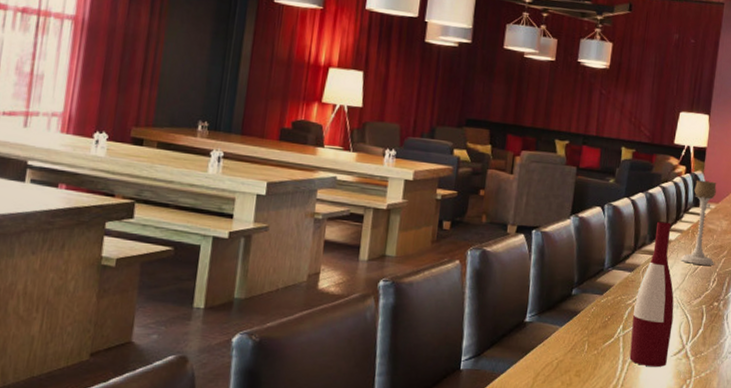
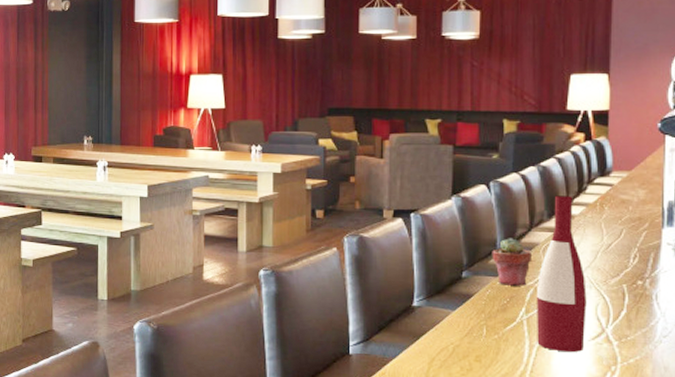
potted succulent: none [599,258,634,305] -> present [492,238,533,286]
candle holder: present [680,180,717,265] -> none [588,147,633,240]

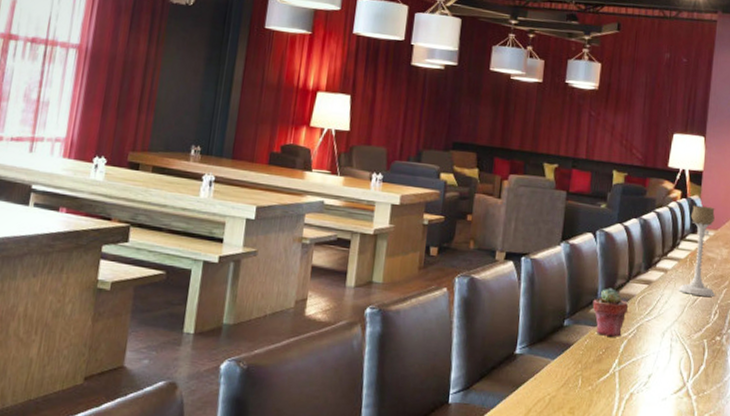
wine bottle: present [536,195,587,353] -> none [626,249,673,406]
candle holder: none [588,147,633,240] -> present [678,205,715,297]

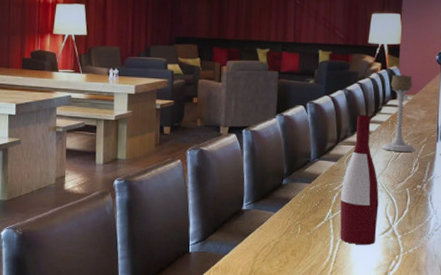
potted succulent: present [592,288,629,337] -> none [306,150,339,191]
wine bottle: none [626,249,673,406] -> present [340,115,379,245]

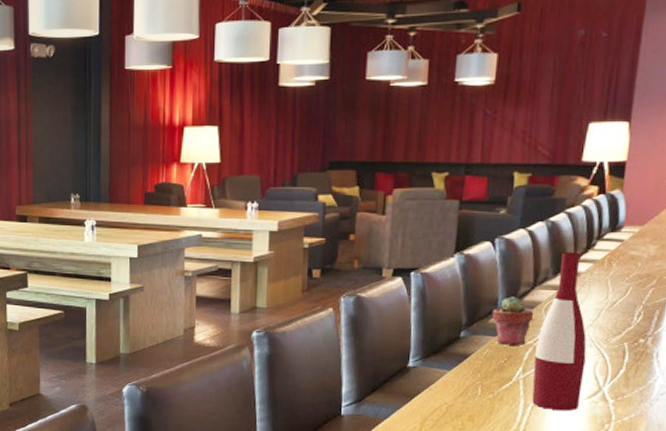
potted succulent: none [306,150,339,191] -> present [492,296,534,345]
candle holder: present [381,74,415,152] -> none [593,200,641,298]

